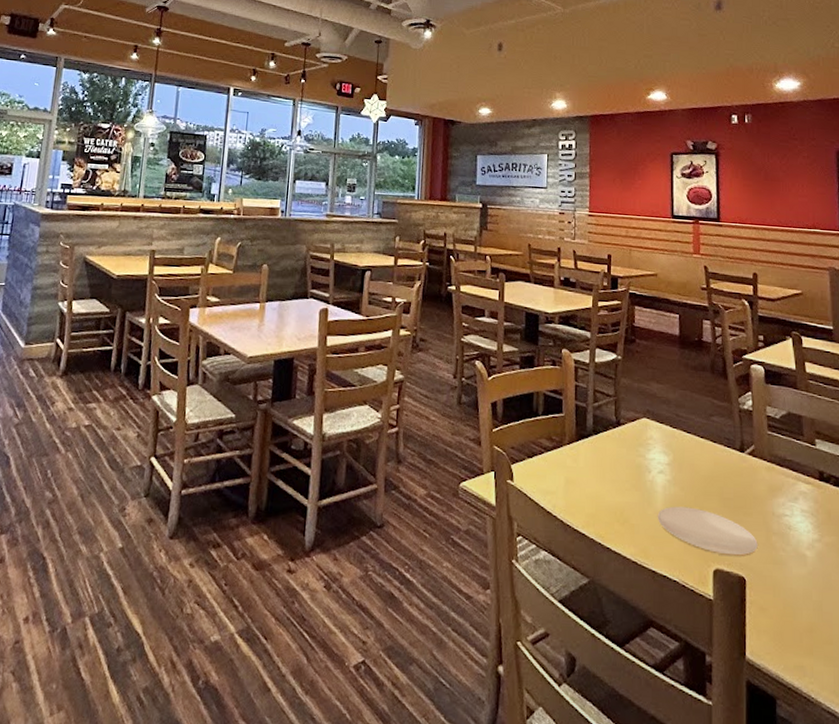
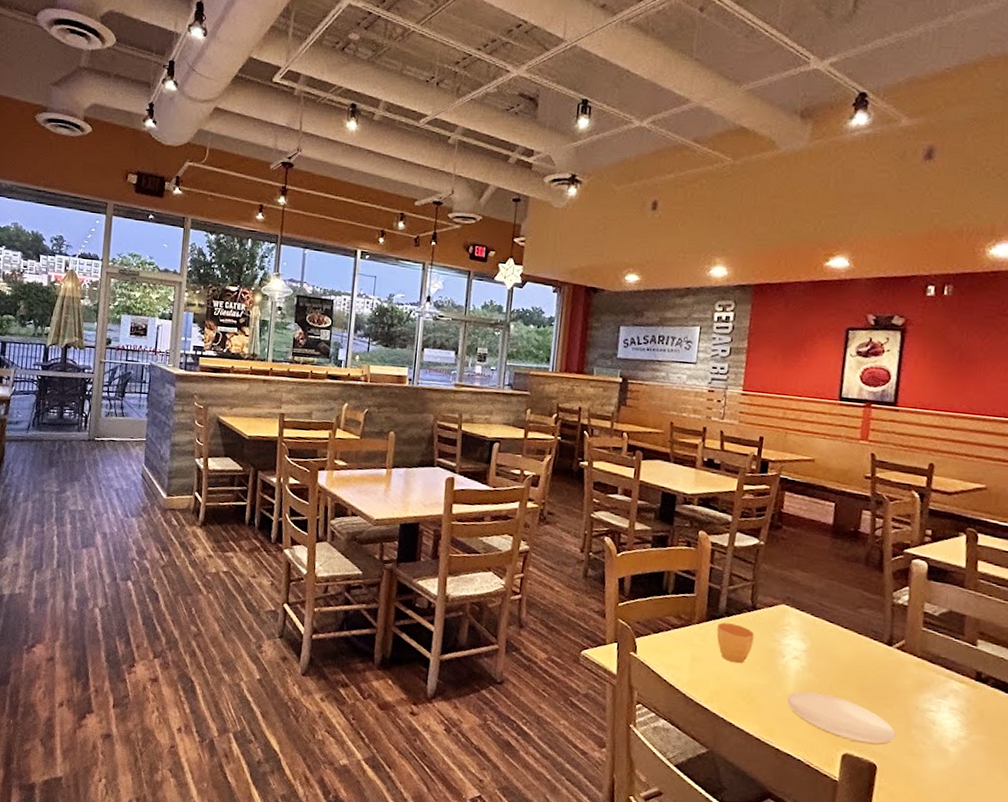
cup: none [587,441,621,483] -> present [716,622,754,664]

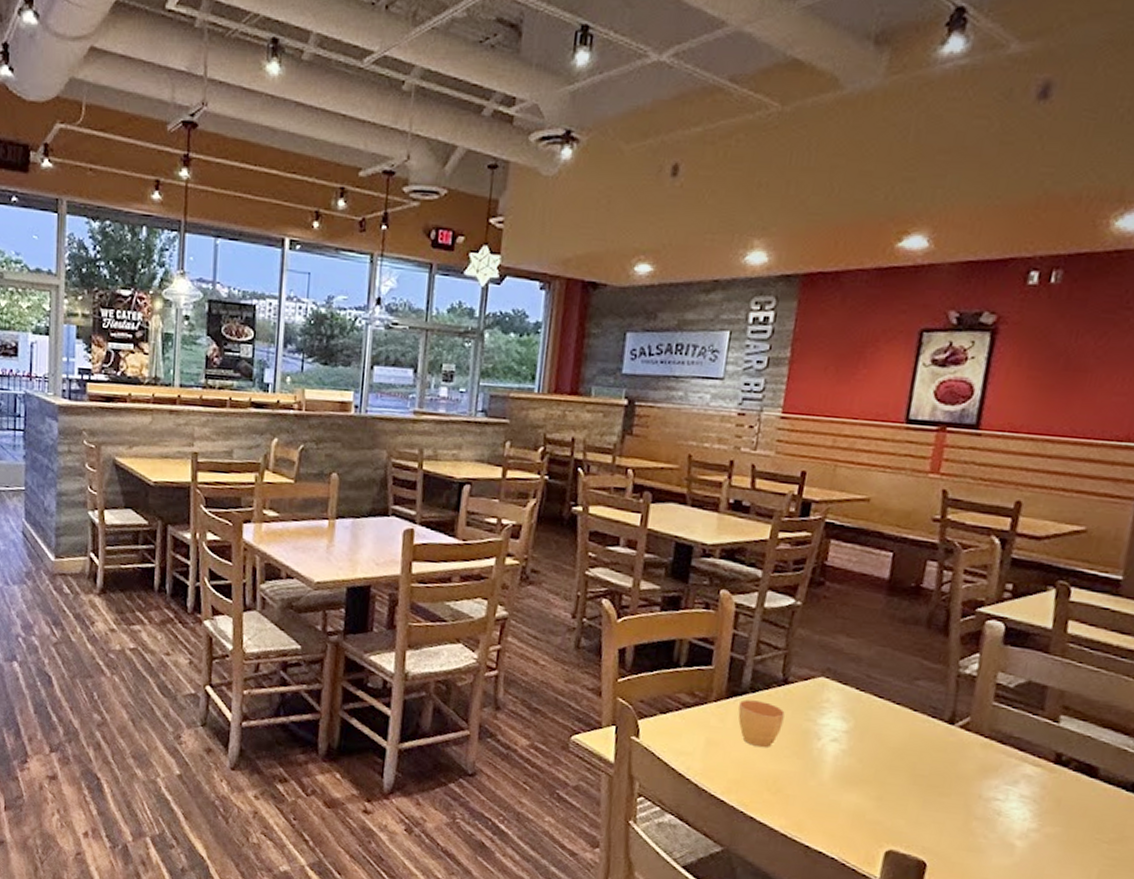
plate: present [786,691,896,745] -> none [820,778,952,840]

